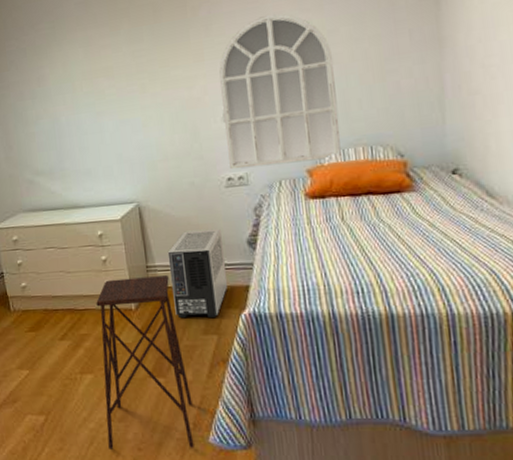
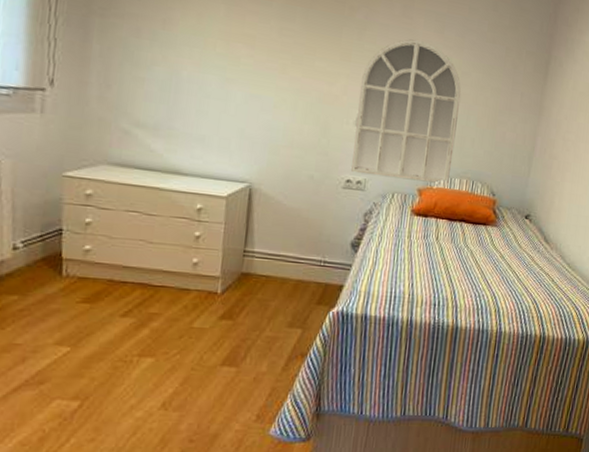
side table: present [96,275,194,449] -> none [154,258,266,441]
air purifier: present [167,228,228,318] -> none [264,222,329,311]

